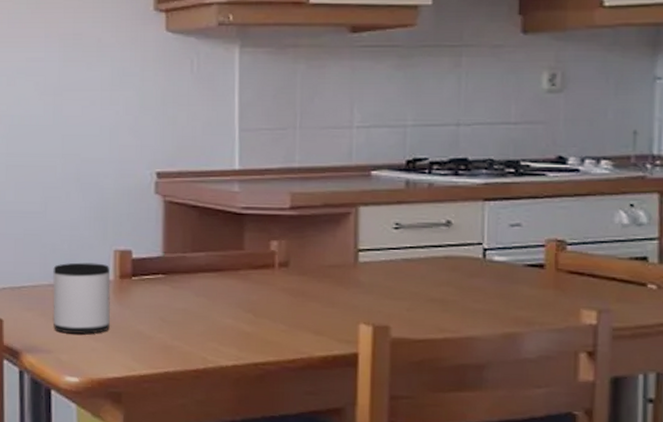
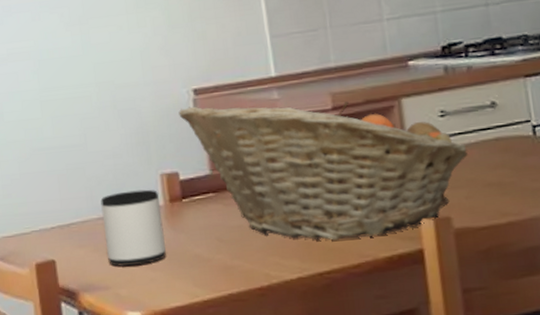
fruit basket: none [139,189,417,335] -> present [178,101,469,241]

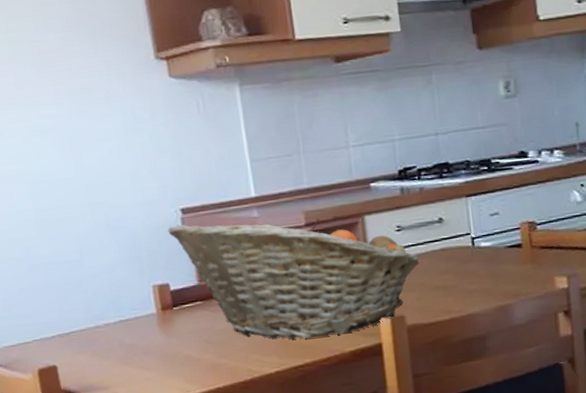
mug: present [100,189,166,266] -> none [97,299,160,369]

